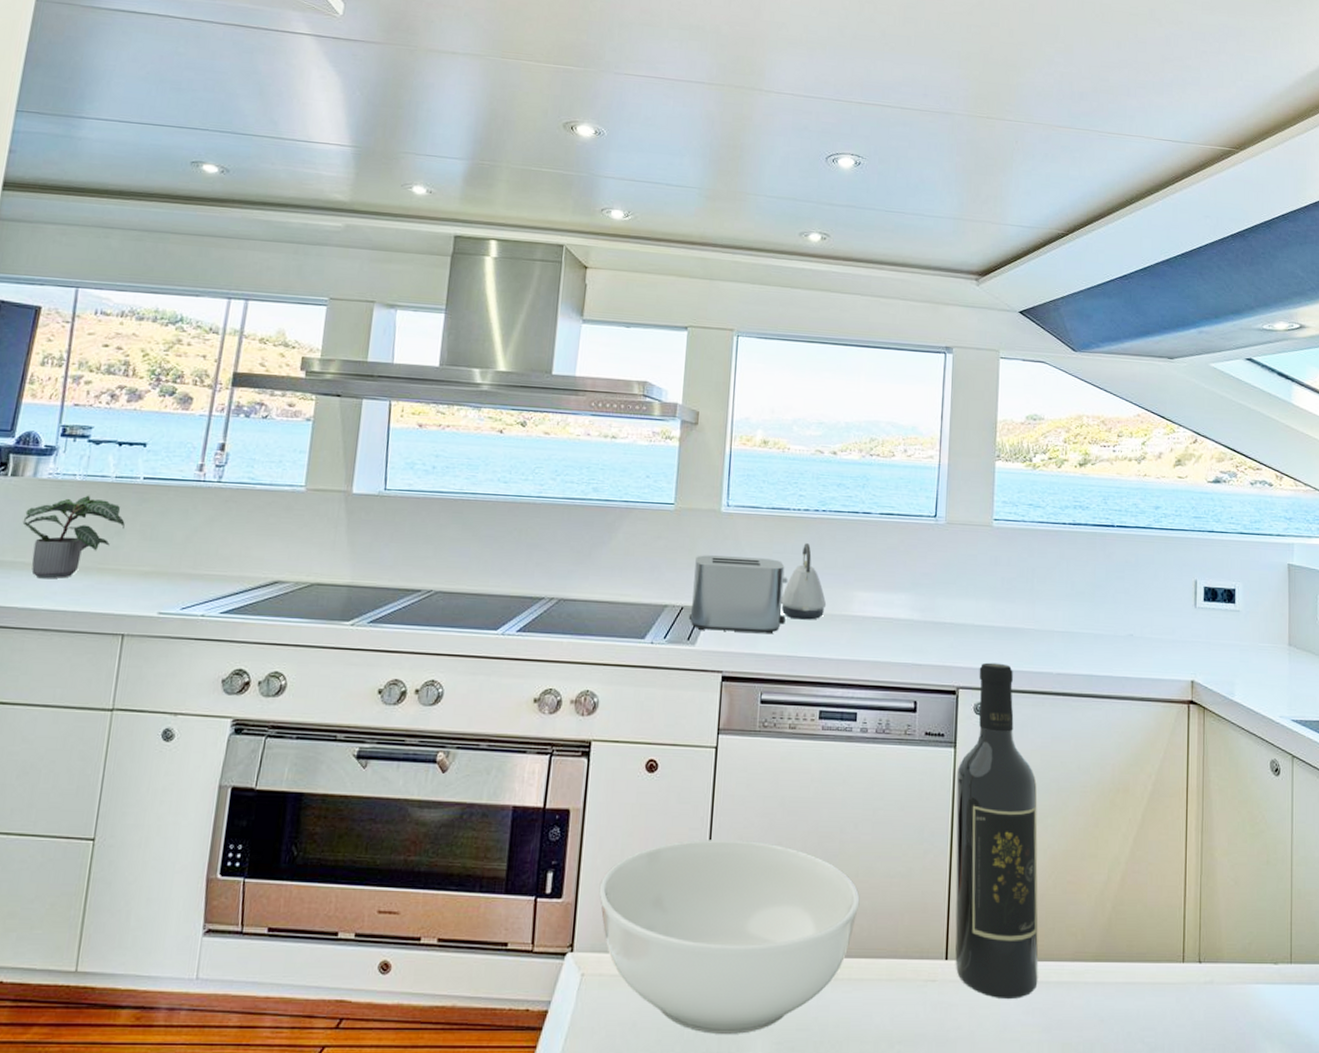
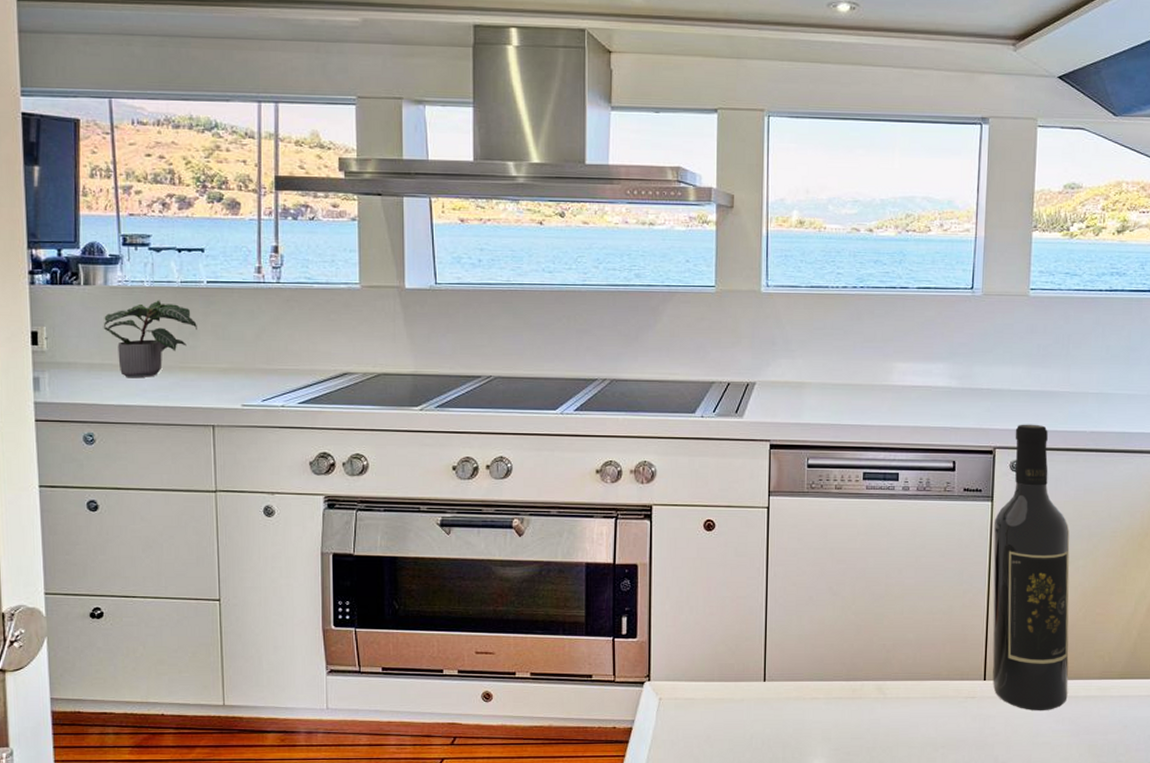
bowl: present [598,839,860,1034] -> none [669,586,905,743]
toaster: present [688,555,788,635] -> none [735,334,829,405]
kettle: present [781,543,827,620] -> none [823,319,867,391]

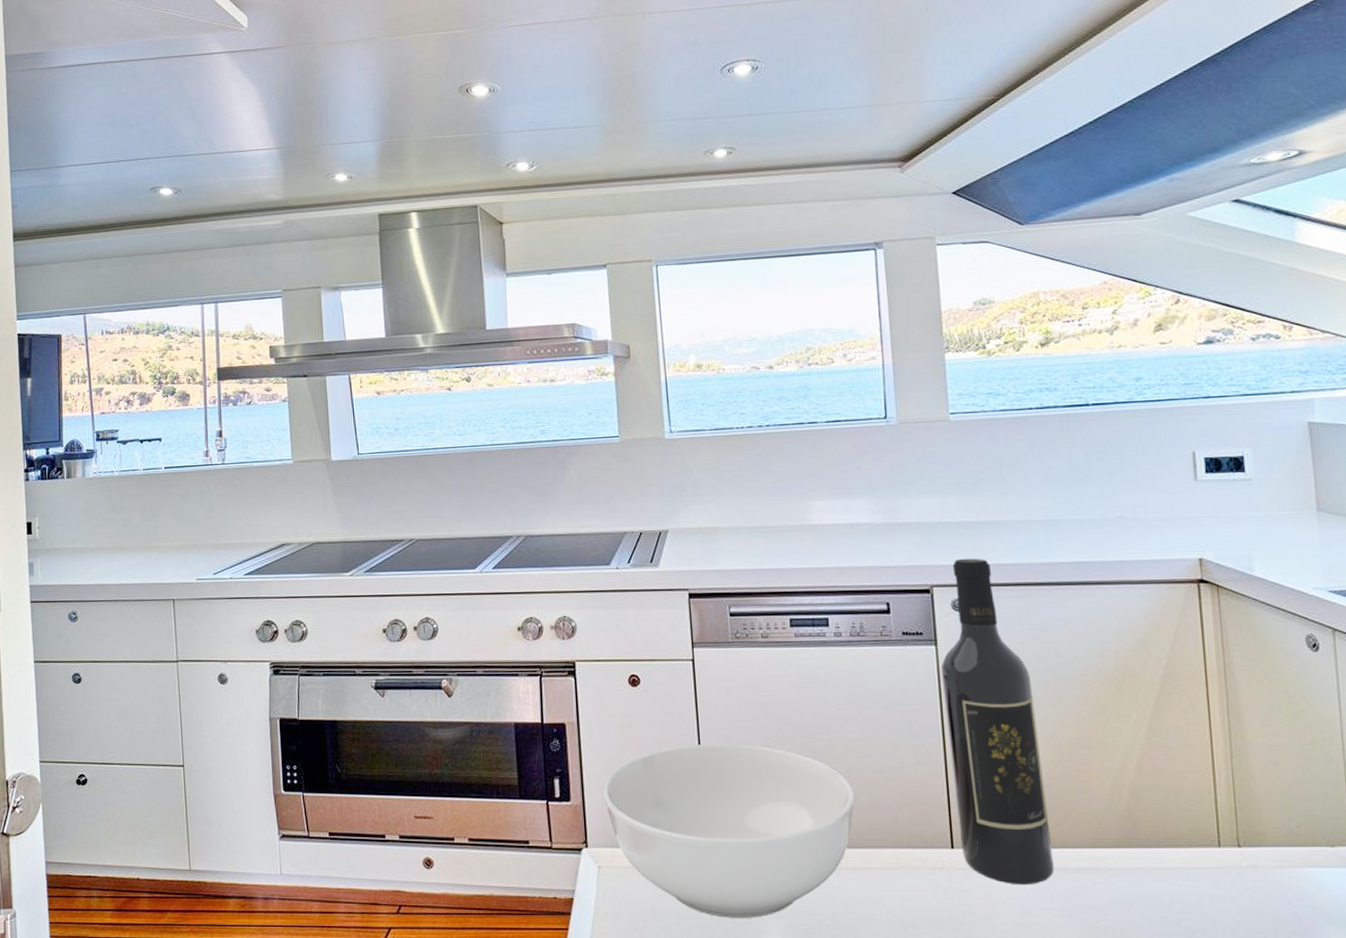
potted plant: present [103,300,197,378] -> none [82,487,158,560]
bowl: none [669,586,905,743] -> present [602,744,856,918]

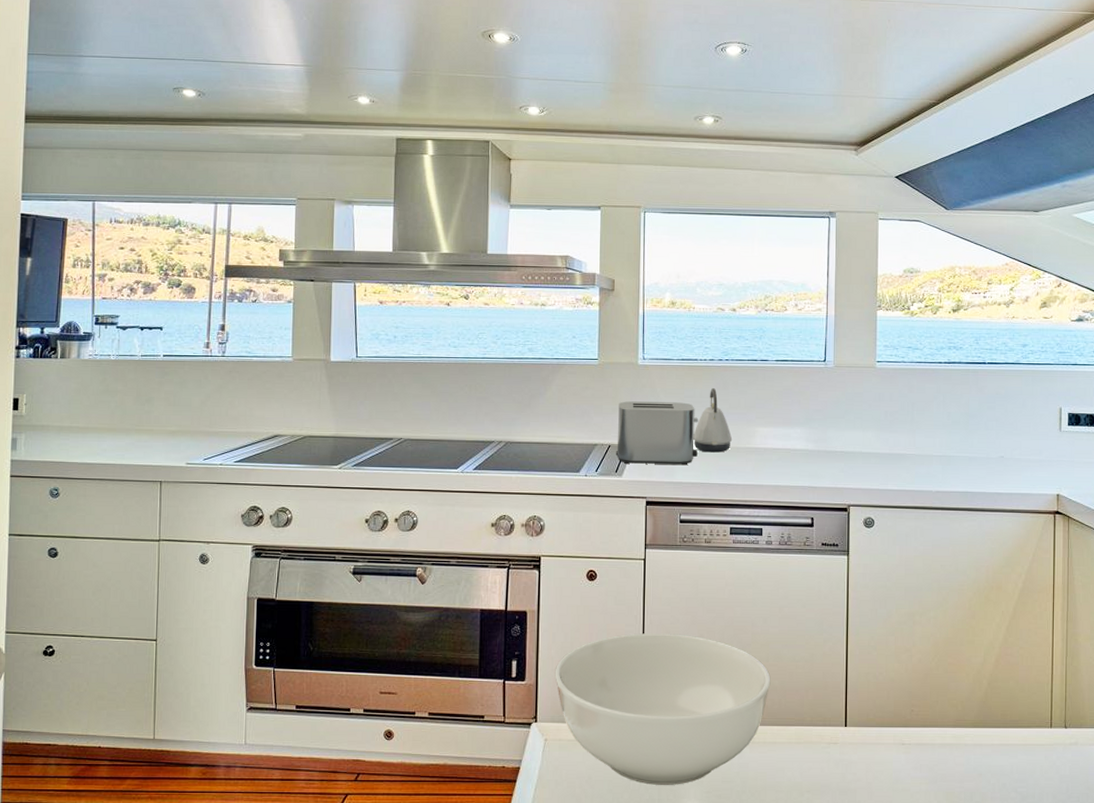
toaster: none [647,478,744,552] -> present [615,401,698,466]
kettle: none [736,459,783,534] -> present [693,388,733,453]
wine bottle: present [941,558,1054,886] -> none [850,483,925,758]

